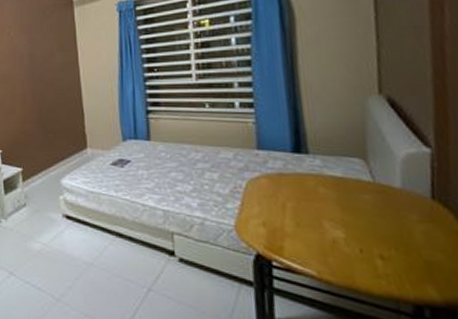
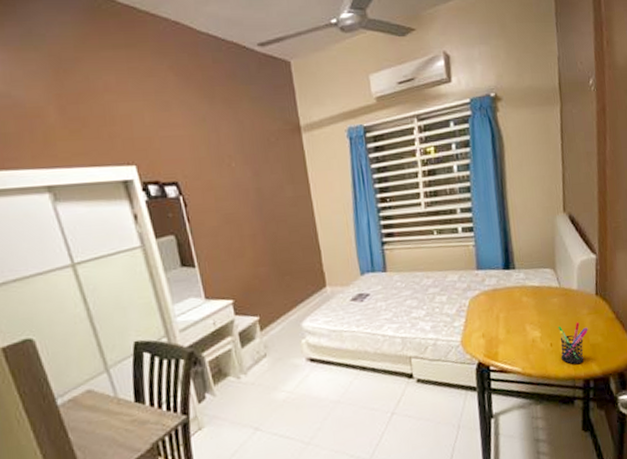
pen holder: none [370,228,420,283] -> present [557,321,588,365]

